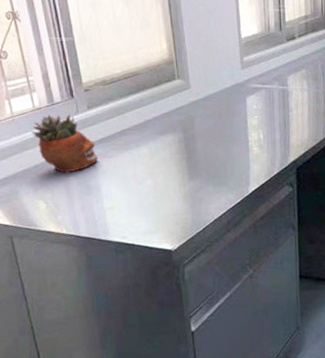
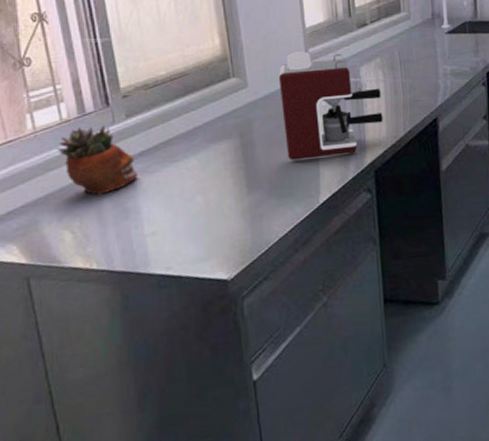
coffee maker: none [217,59,306,155] -> present [278,51,383,160]

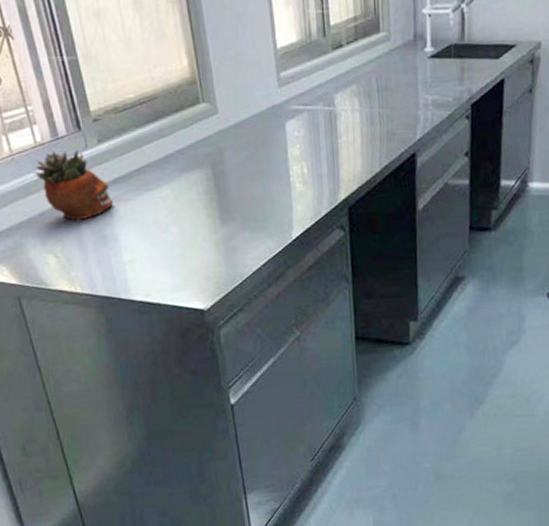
coffee maker: present [278,51,383,160] -> none [249,75,358,193]

